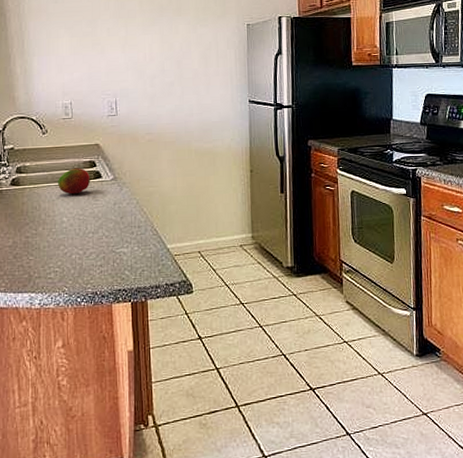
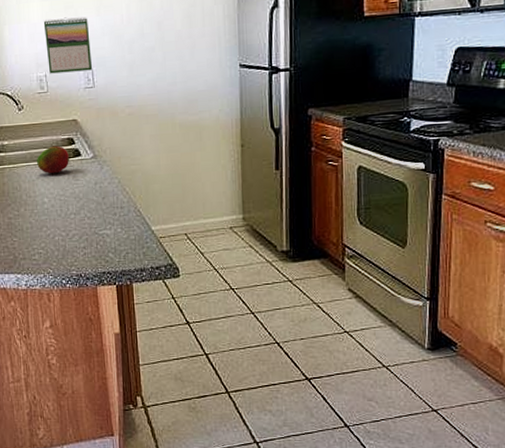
calendar: none [71,52,116,102] -> present [43,16,93,74]

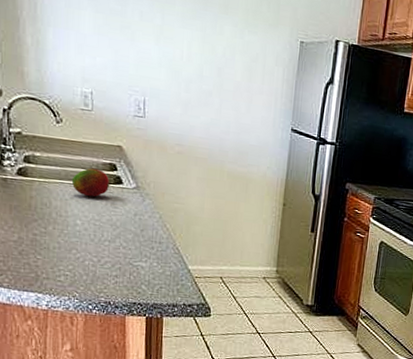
calendar: present [43,16,93,74] -> none [94,33,146,100]

